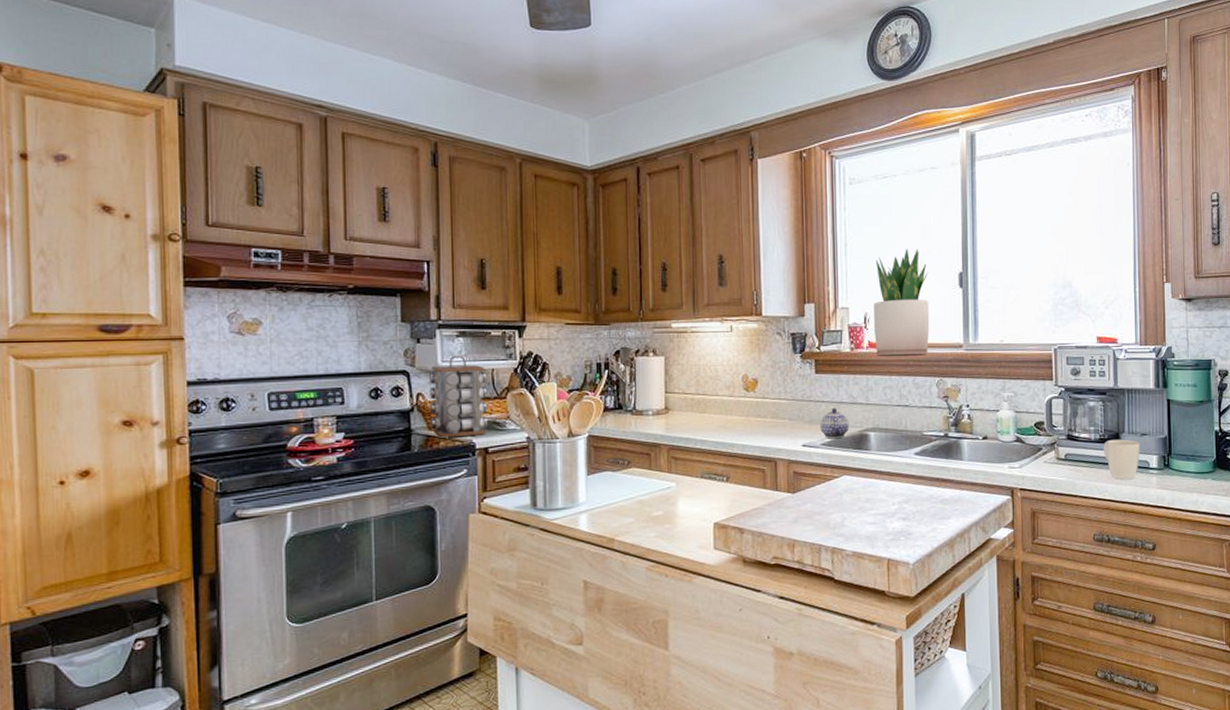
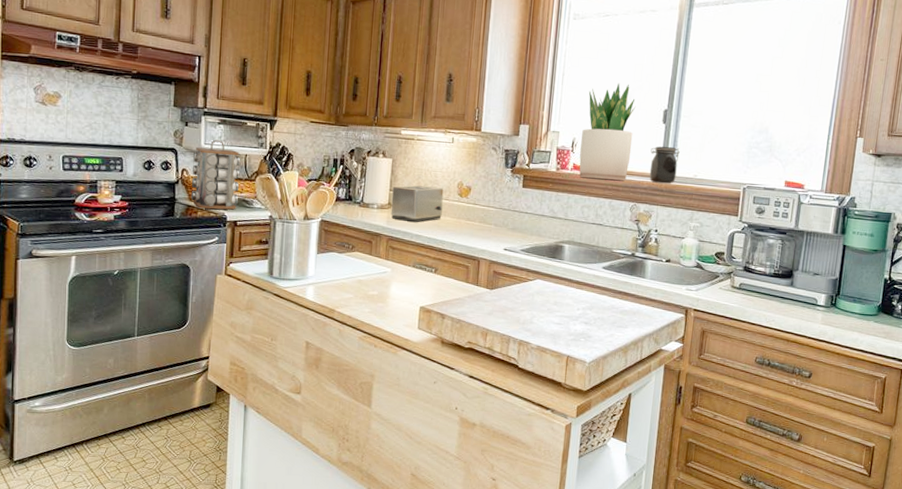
toaster: none [668,383,728,427] -> present [391,185,444,223]
teapot: present [820,407,849,439] -> none [521,219,548,247]
jar: none [950,312,982,353] -> present [649,146,680,184]
mug: present [1103,439,1141,480] -> none [775,275,812,314]

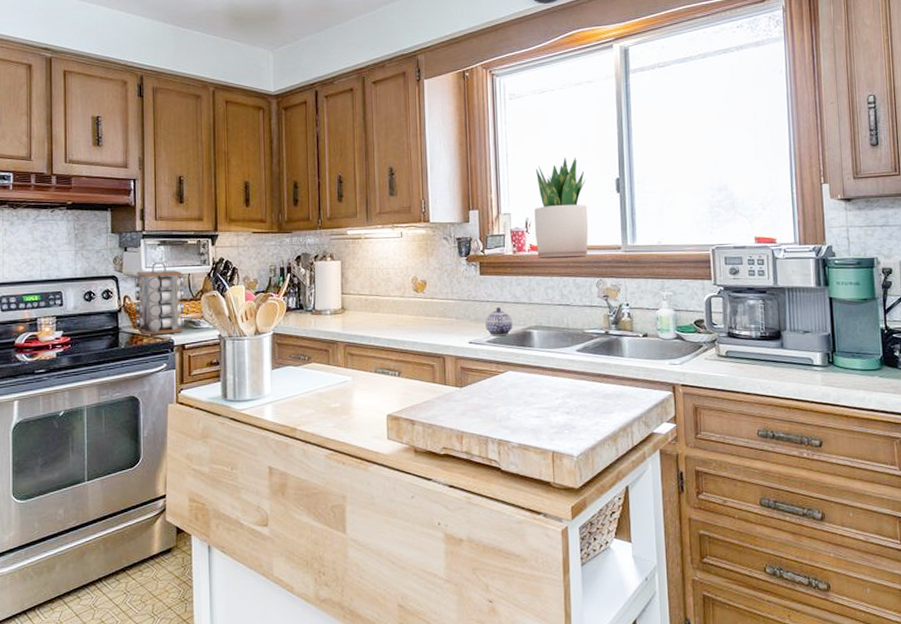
toaster: present [391,185,444,223] -> none [344,285,399,325]
teapot: none [521,219,548,247] -> present [485,306,513,337]
jar: present [649,146,680,184] -> none [608,215,639,255]

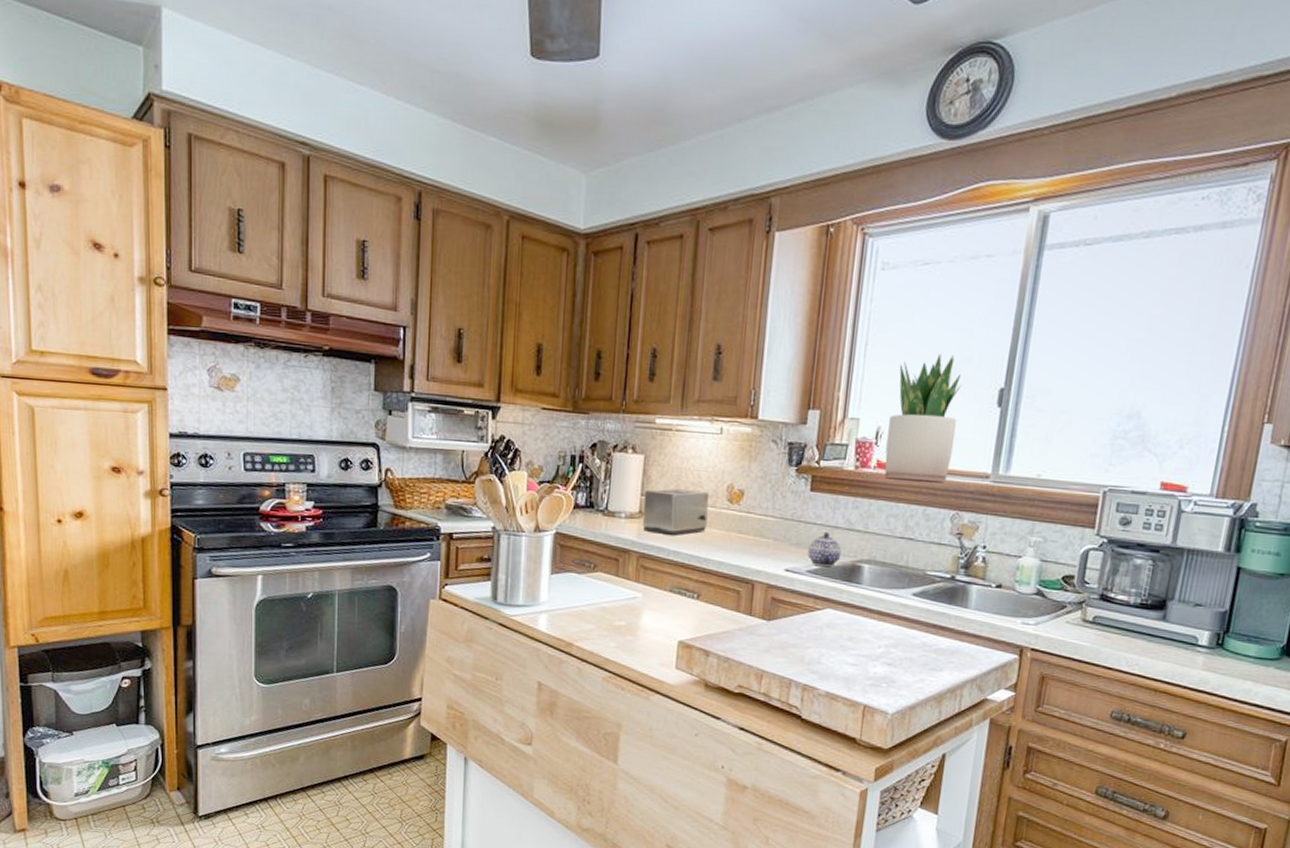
spice rack: present [134,261,184,335] -> none [397,431,457,520]
toaster: none [344,285,399,325] -> present [642,488,709,536]

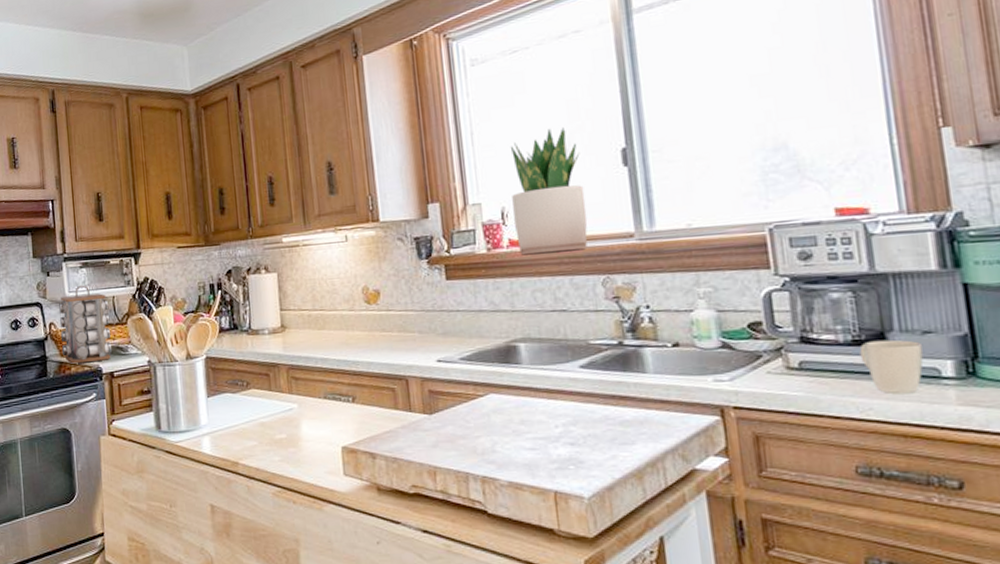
spice rack: none [397,431,457,520] -> present [58,285,112,364]
toaster: present [642,488,709,536] -> none [283,297,349,344]
teapot: present [808,531,842,567] -> none [456,316,493,353]
mug: none [1142,606,1192,656] -> present [859,339,924,395]

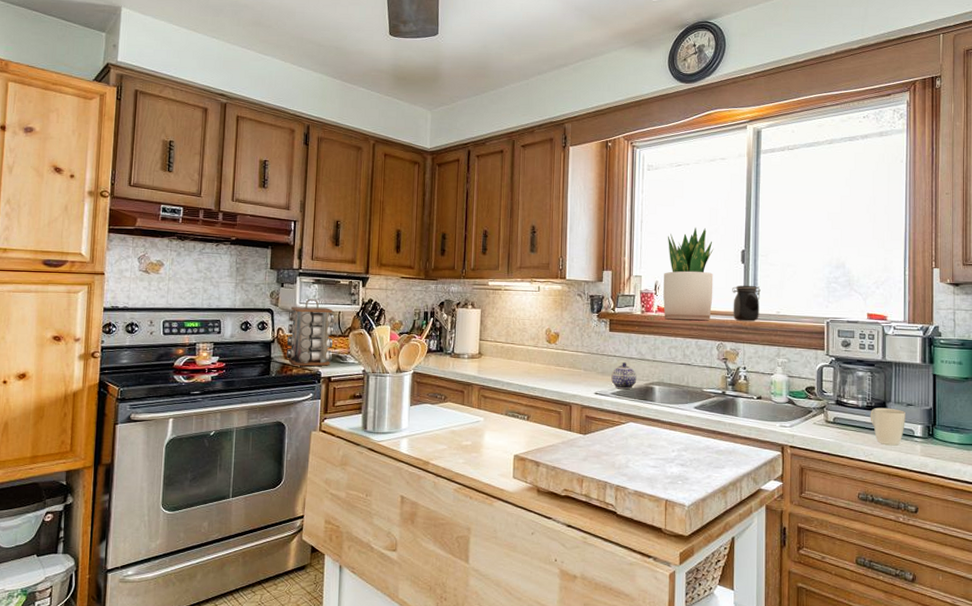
teapot: none [456,316,493,353] -> present [611,362,637,390]
jar: none [614,193,661,245] -> present [732,285,761,322]

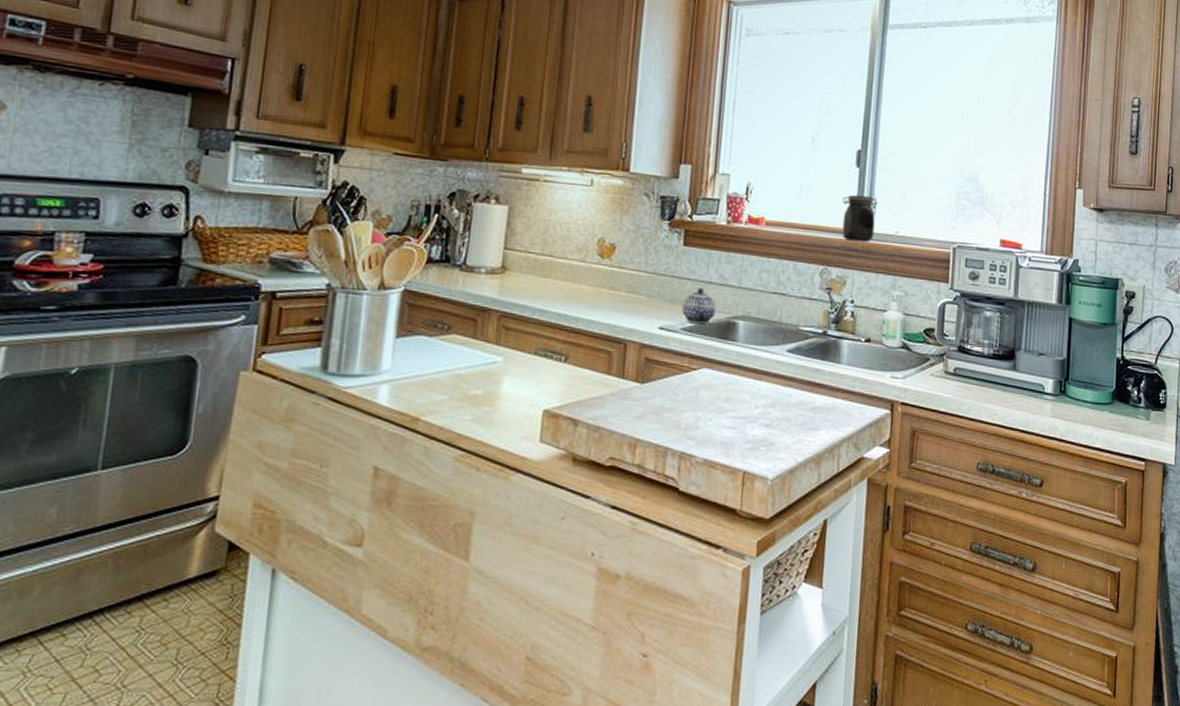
spice rack: present [286,298,335,367] -> none [207,175,287,277]
planter: present [663,227,714,322] -> none [755,115,824,240]
mug: present [870,407,907,446] -> none [996,356,1037,404]

